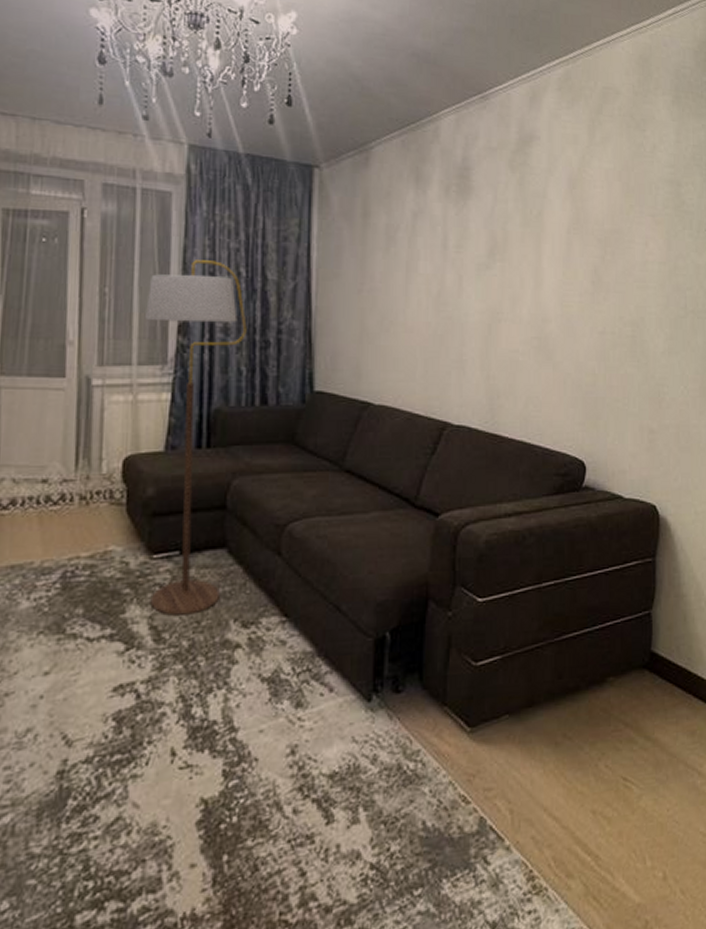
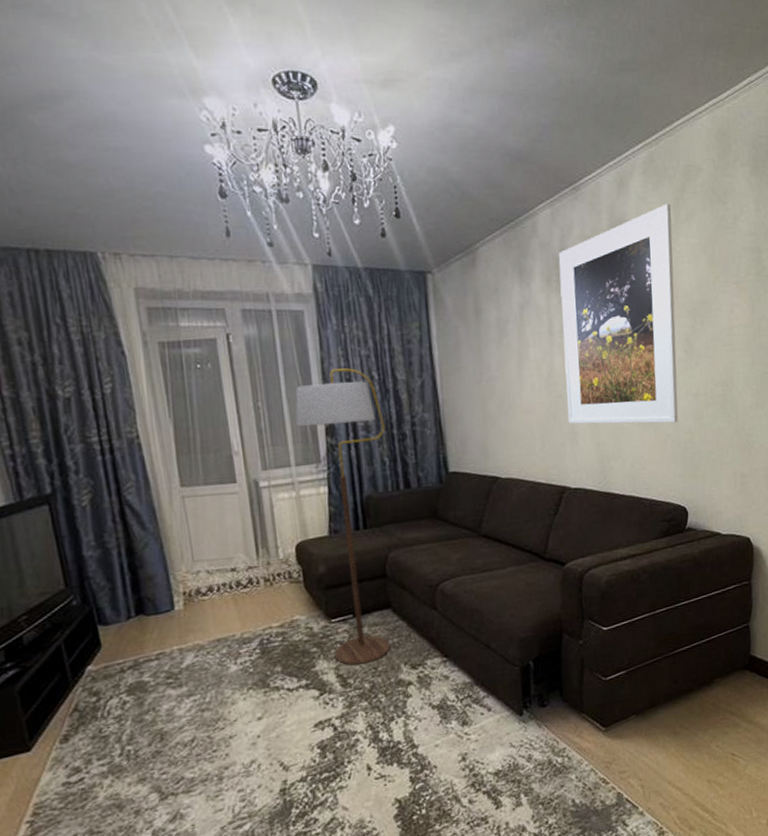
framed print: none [456,123,586,361] -> present [558,203,678,424]

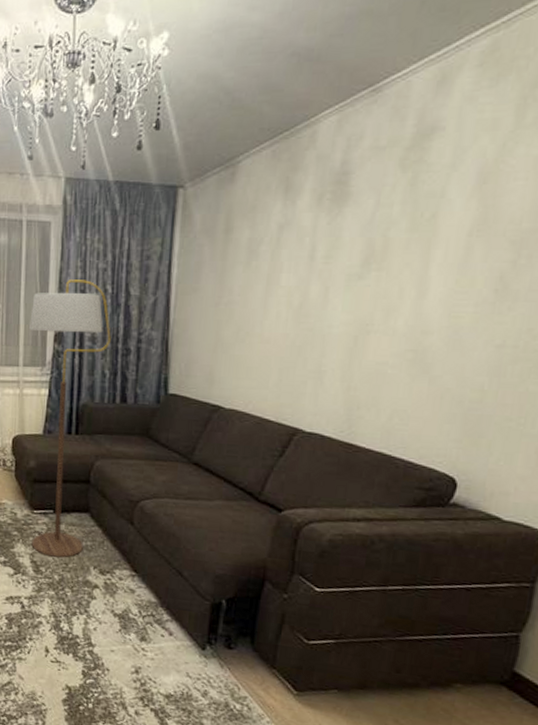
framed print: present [558,203,678,424] -> none [314,103,514,376]

